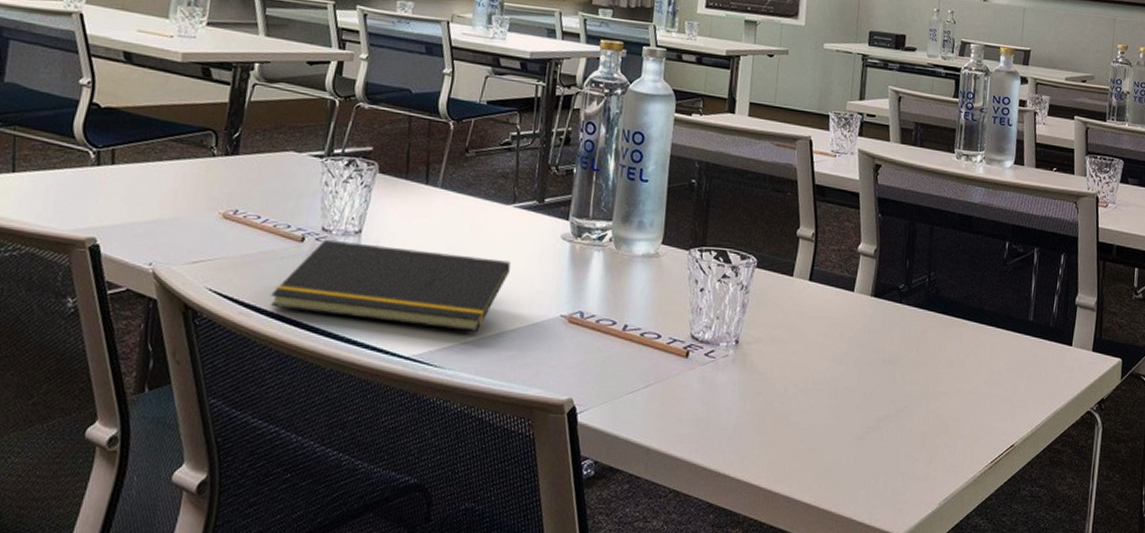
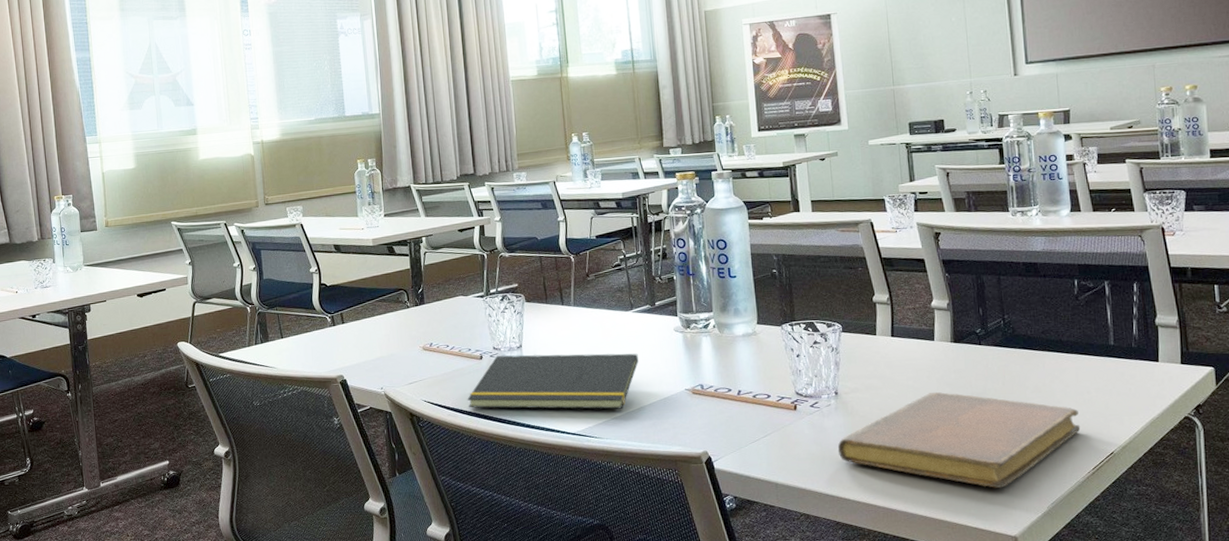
notebook: none [726,354,987,476] -> present [837,392,1081,488]

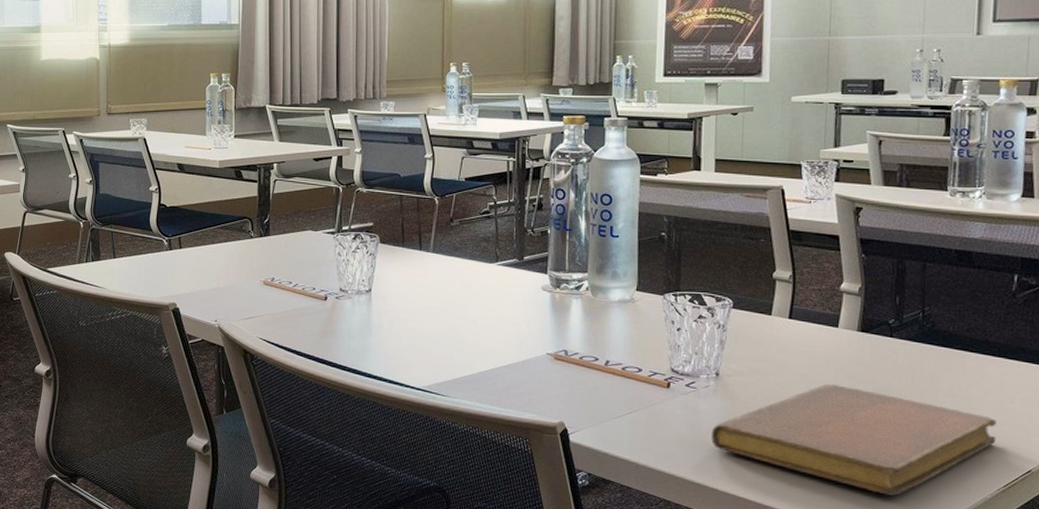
notepad: present [467,353,639,410] -> none [306,297,498,368]

